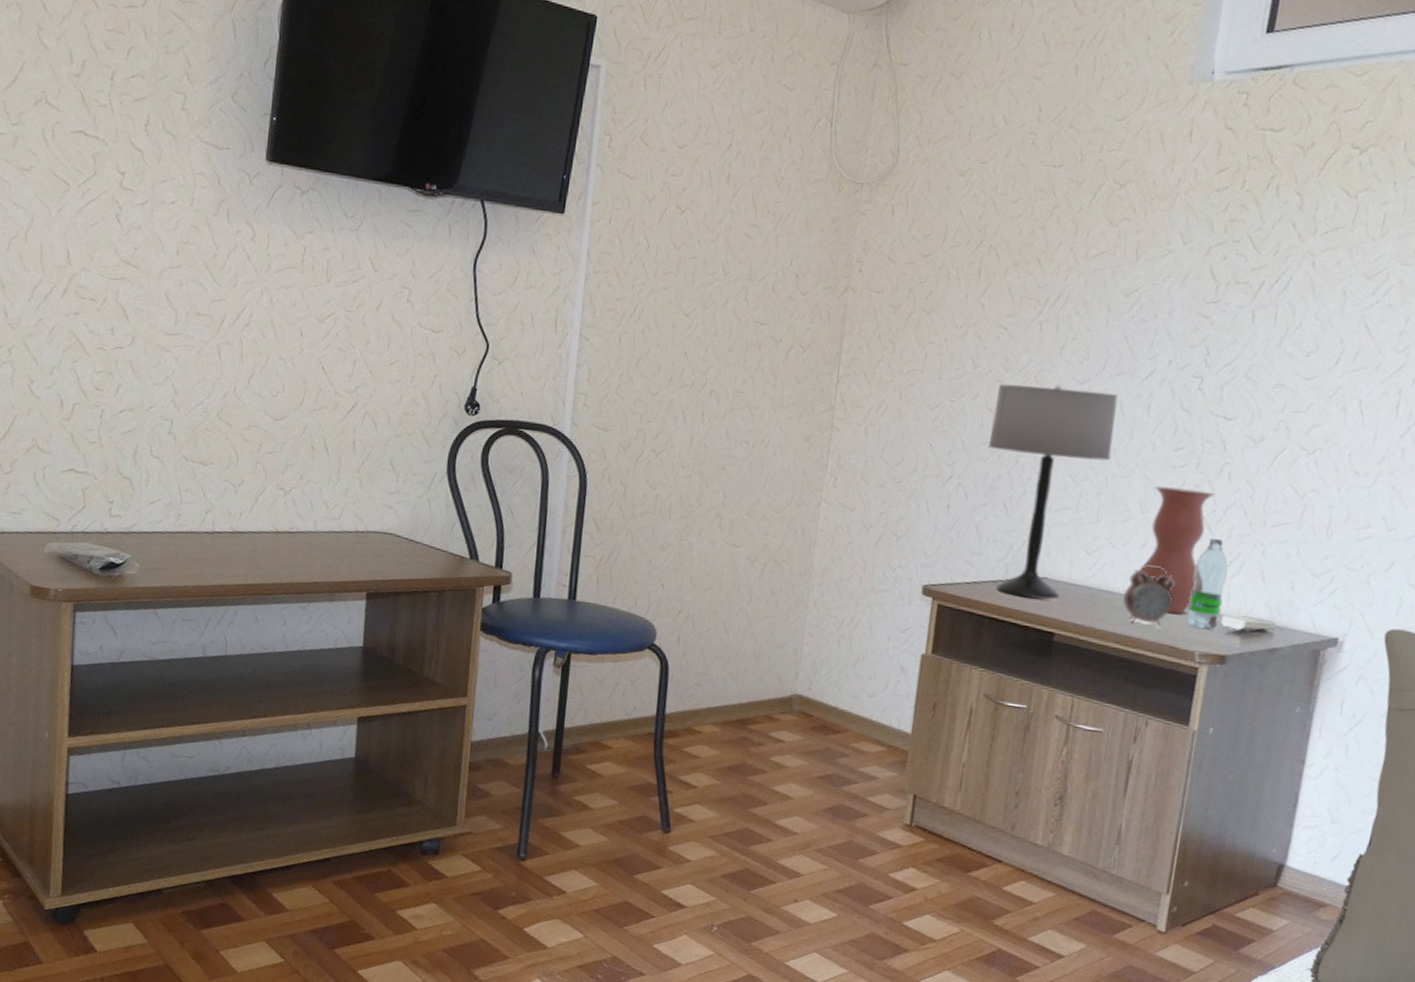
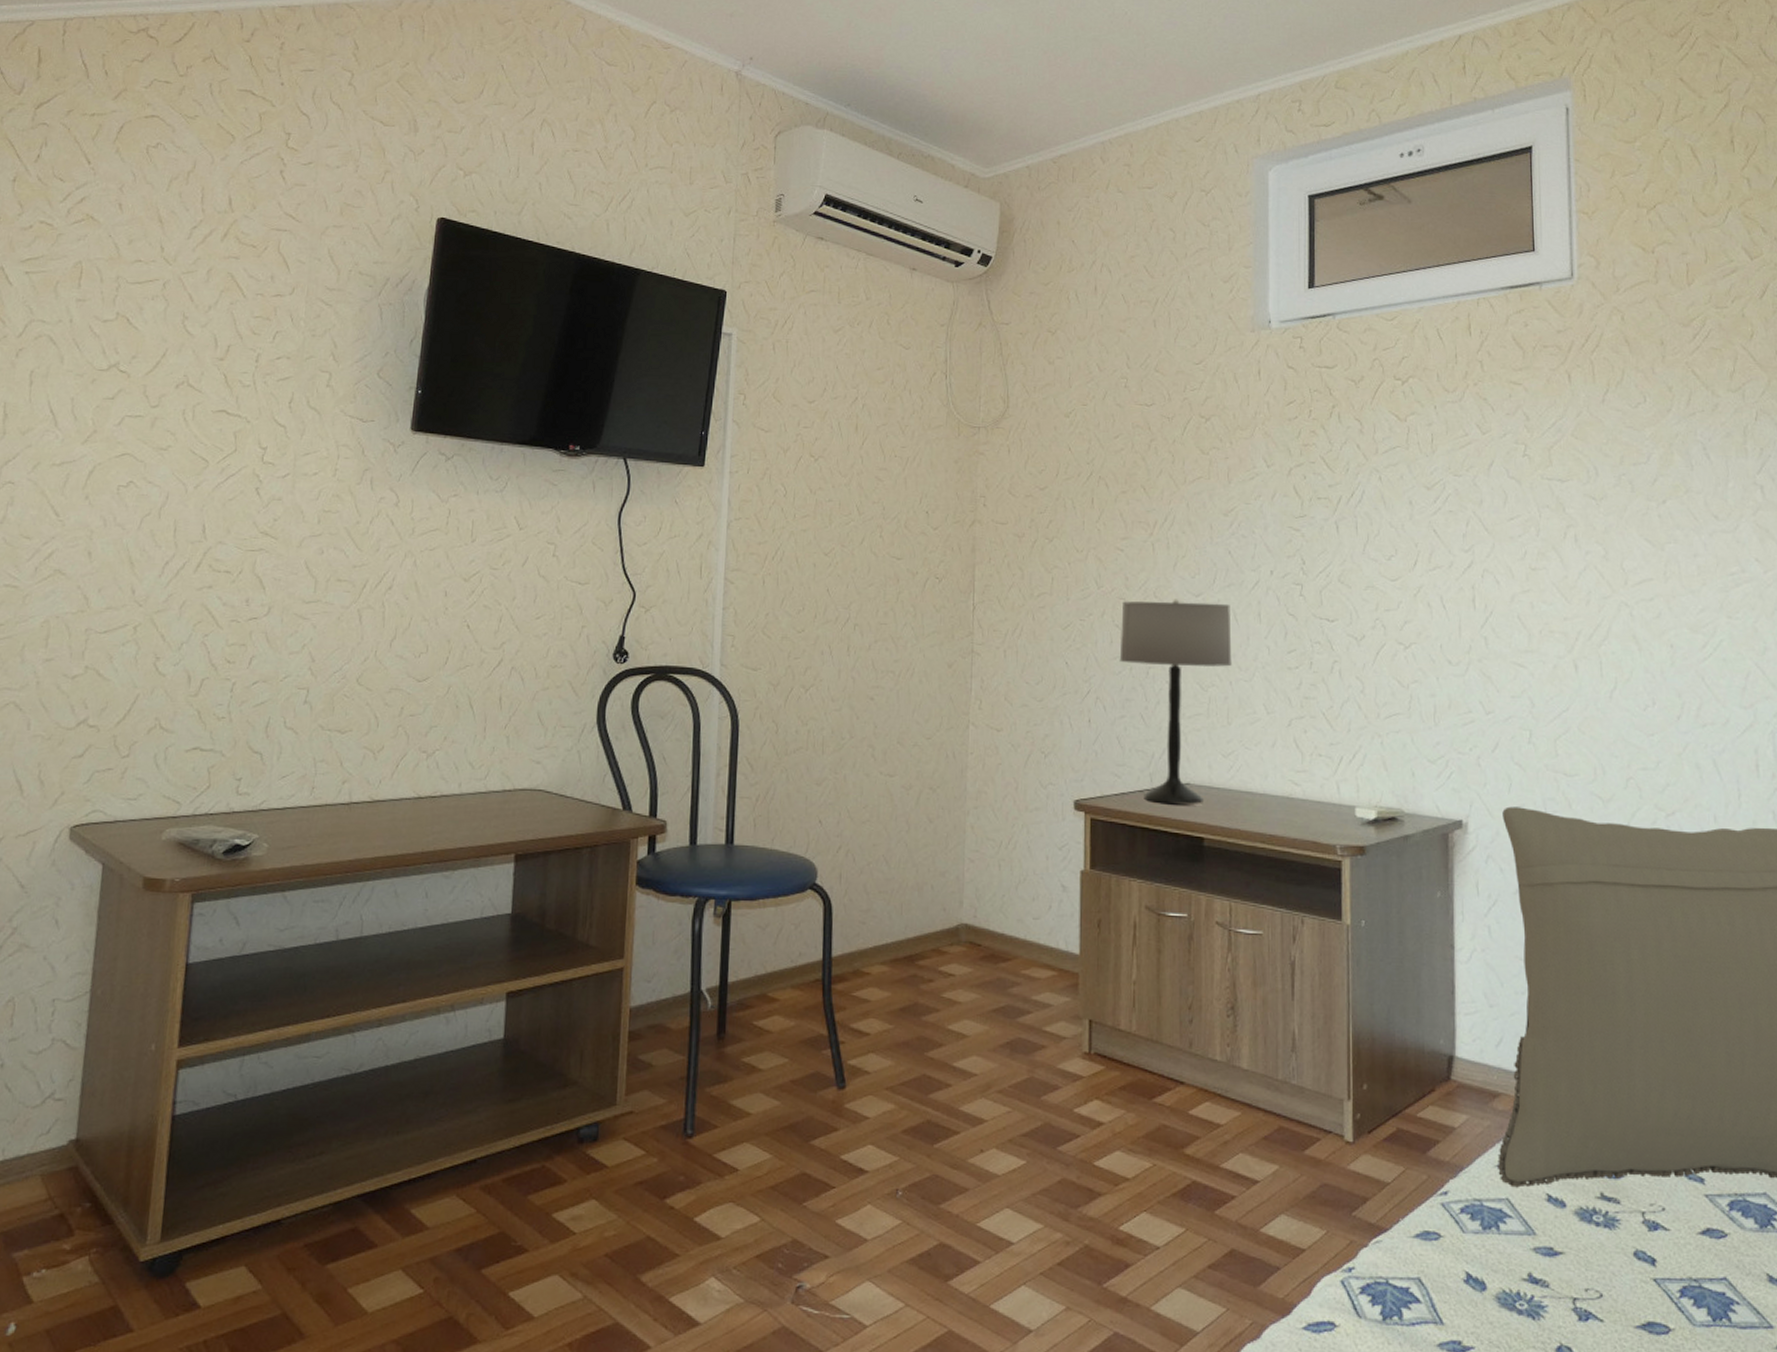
alarm clock: present [1123,564,1175,626] -> none [1262,762,1309,822]
vase: present [1140,486,1215,615] -> none [1274,687,1330,810]
bottle: present [1186,539,1229,631] -> none [1323,734,1354,823]

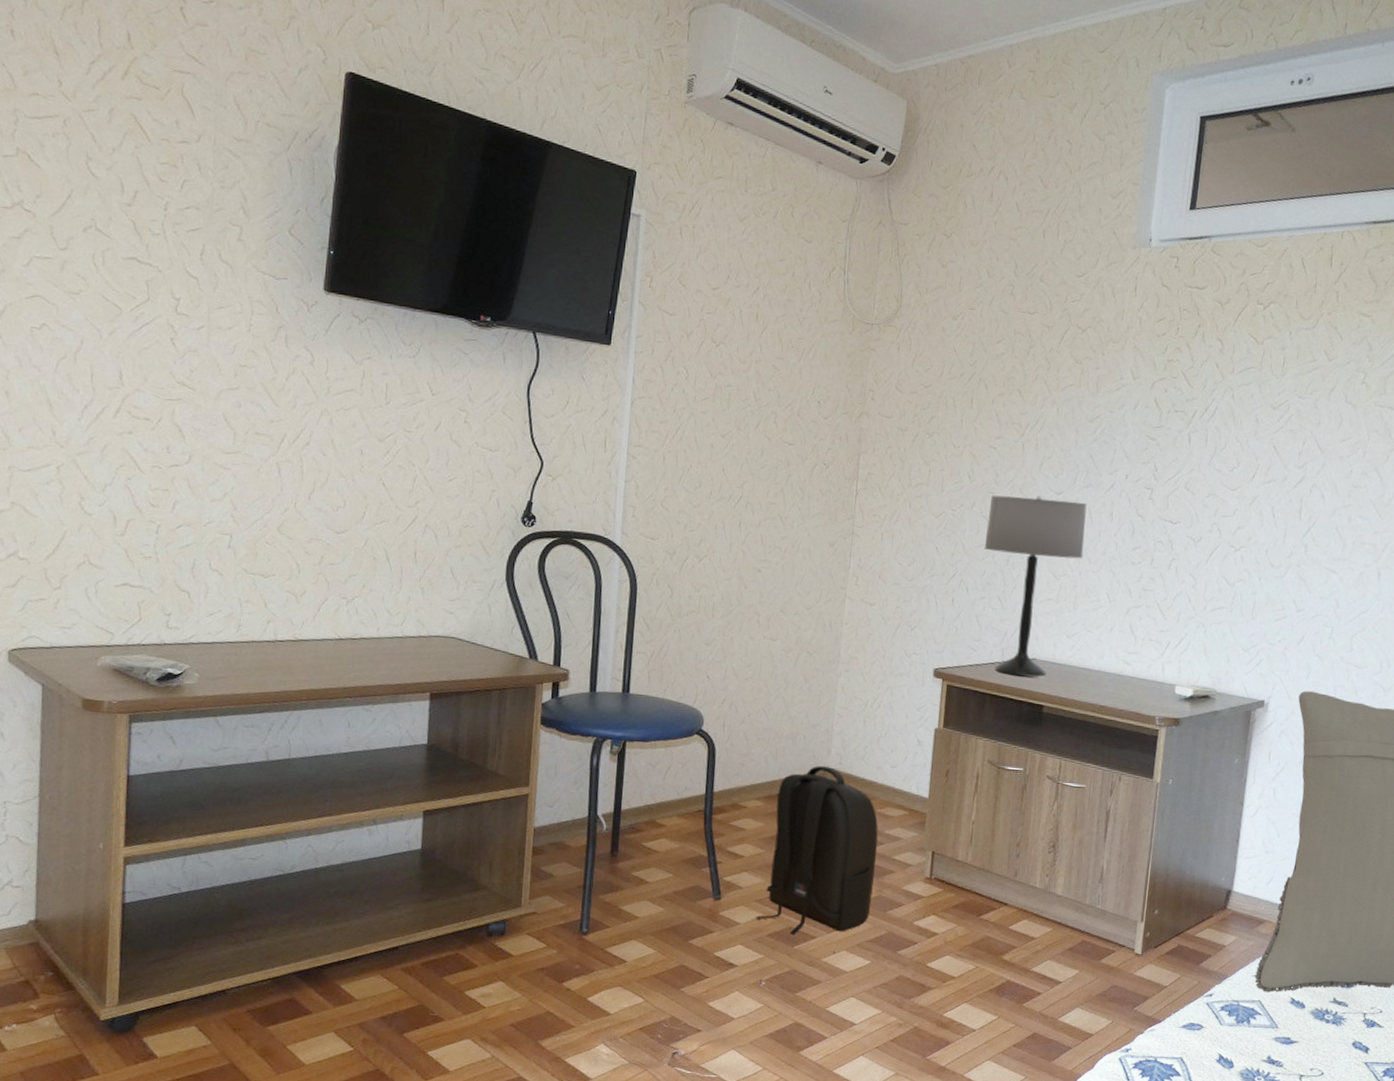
backpack: none [887,920,1025,1130] -> present [756,765,879,935]

